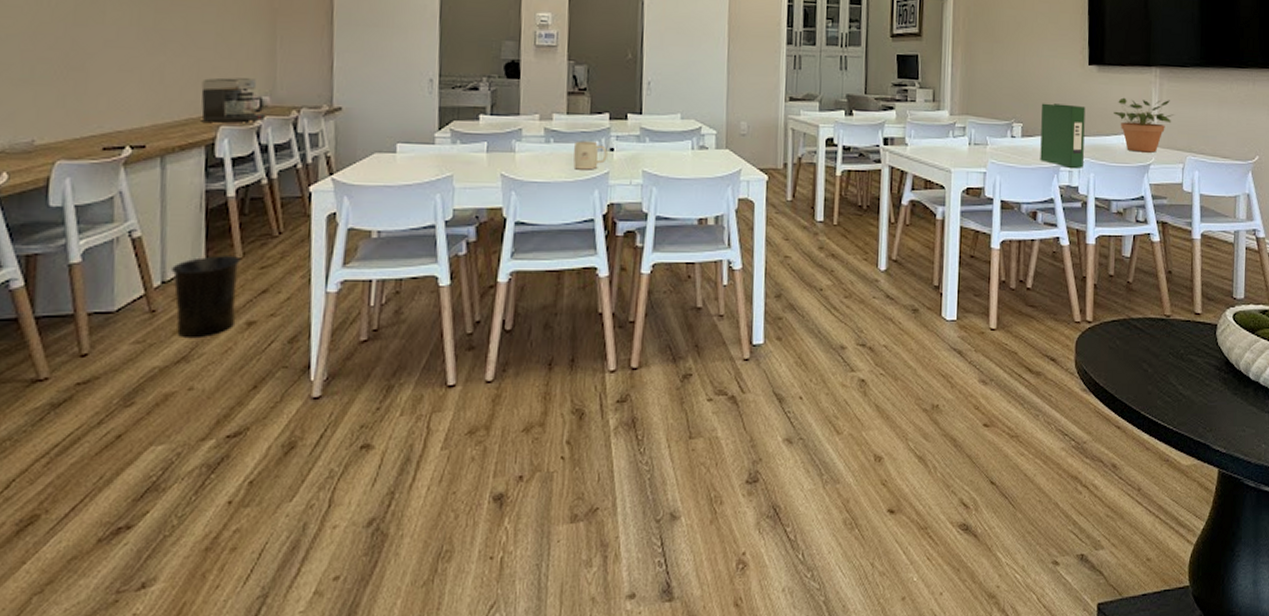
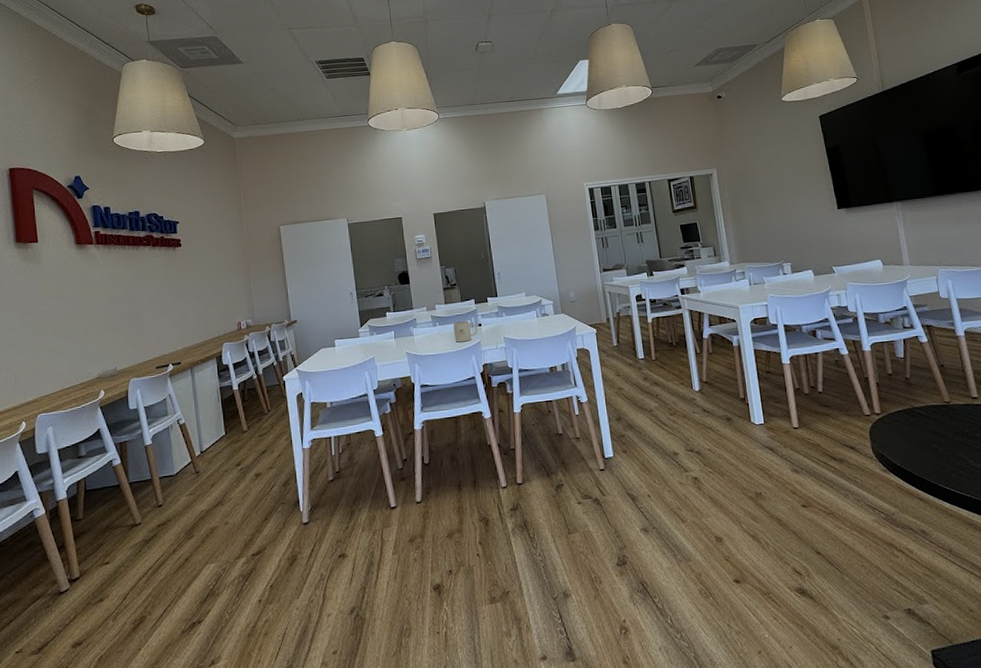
waste bin: present [171,256,241,337] -> none [205,429,248,488]
coffee maker: present [201,77,265,123] -> none [209,309,250,342]
binder: present [1040,103,1086,168] -> none [803,242,849,292]
potted plant: present [1114,97,1174,153] -> none [867,226,920,272]

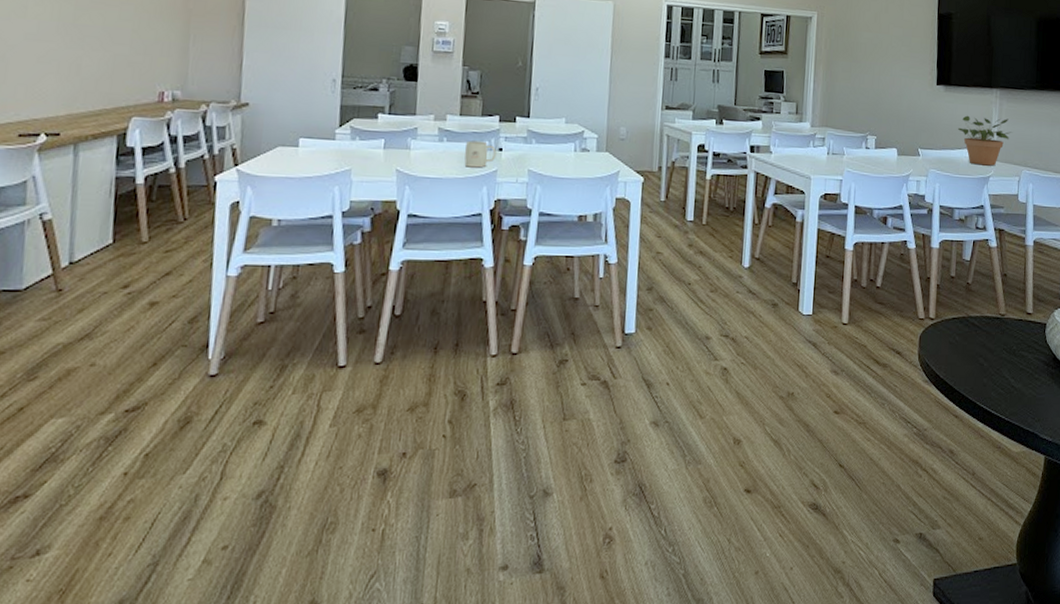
potted plant: none [867,226,920,272] -> present [958,115,1012,166]

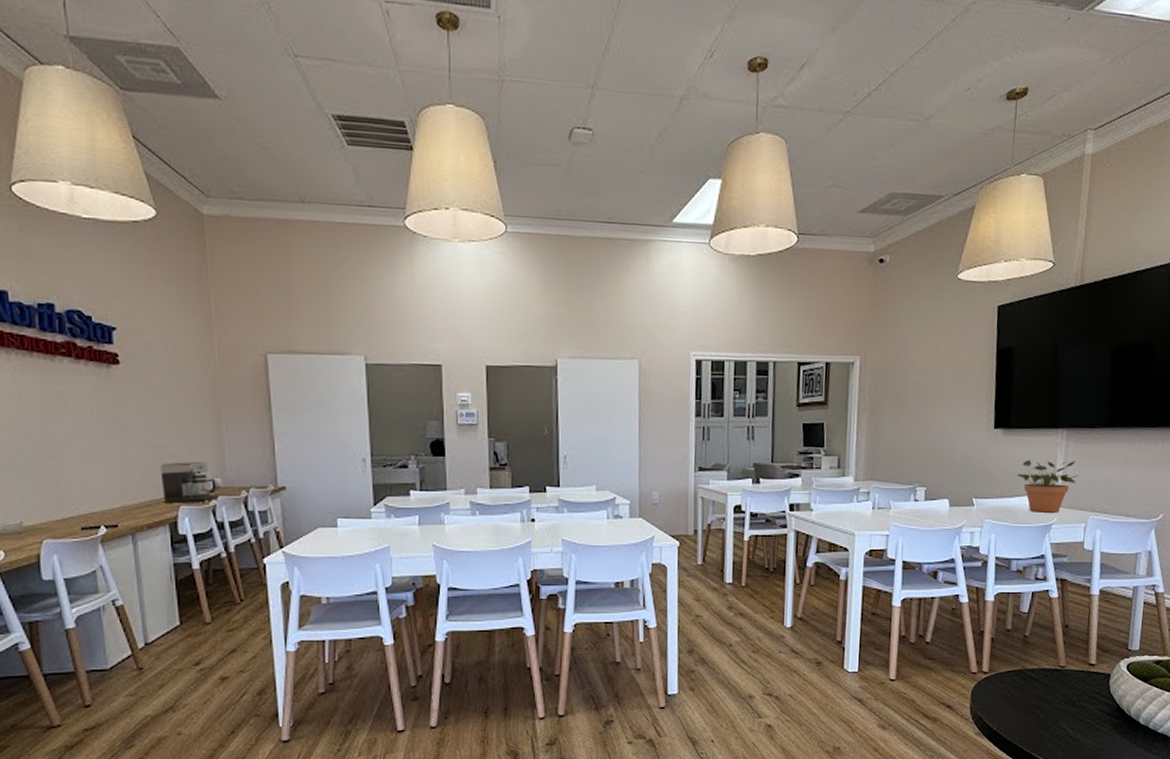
coffee maker: none [115,71,175,115] -> present [160,462,218,503]
mug: present [464,140,496,168] -> none [497,513,529,540]

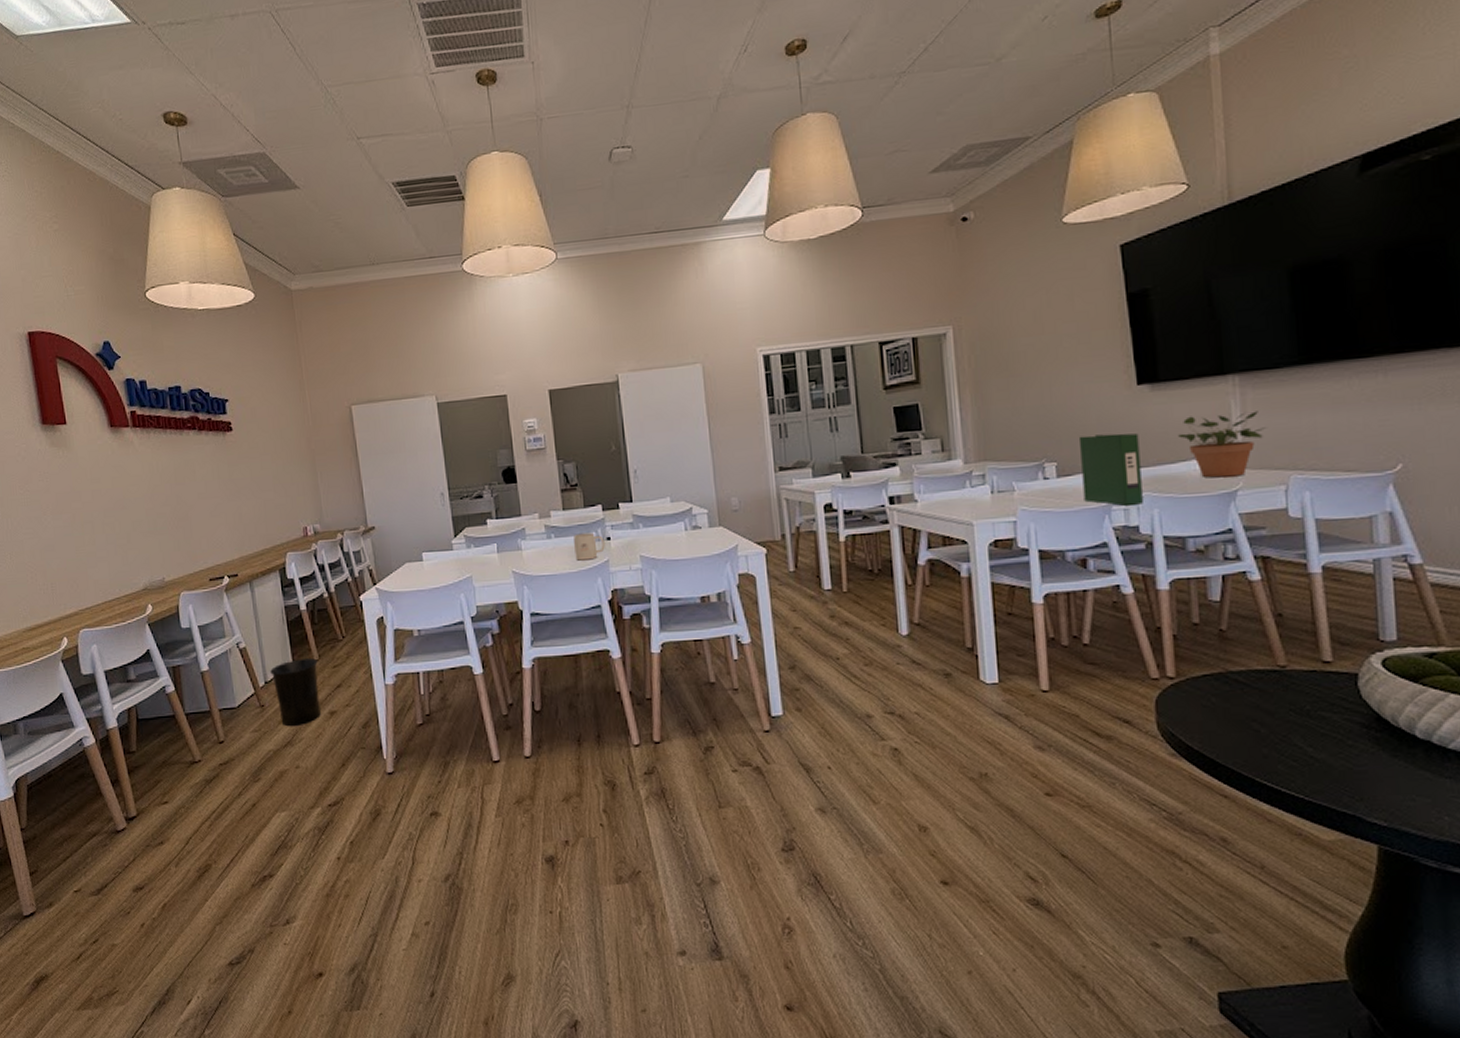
waste bin: none [152,621,210,690] -> present [270,658,321,726]
coffee maker: present [160,462,218,503] -> none [269,511,318,551]
mug: none [497,513,529,540] -> present [573,532,605,561]
binder: none [942,467,989,529] -> present [1078,433,1143,506]

